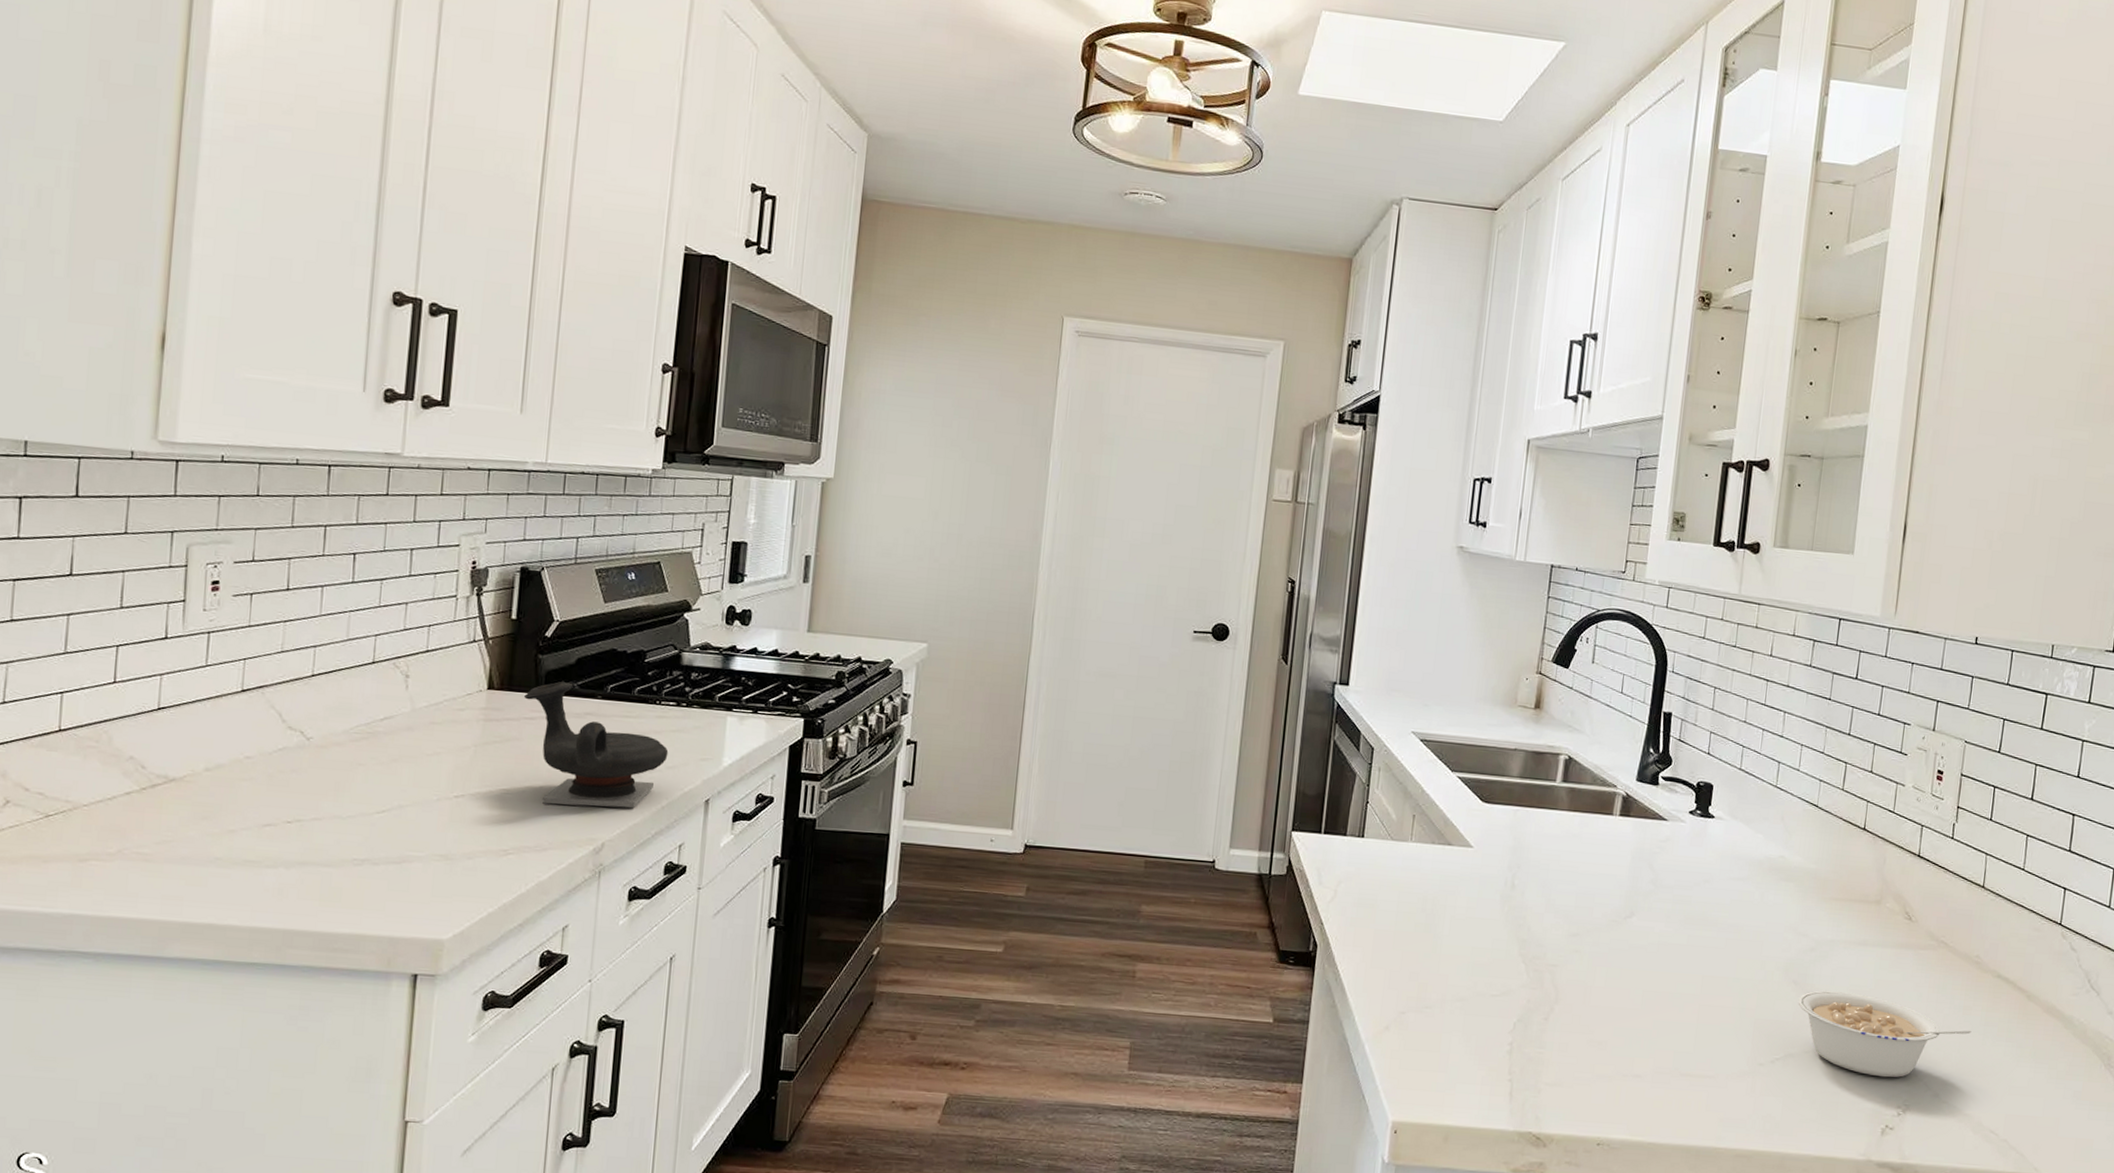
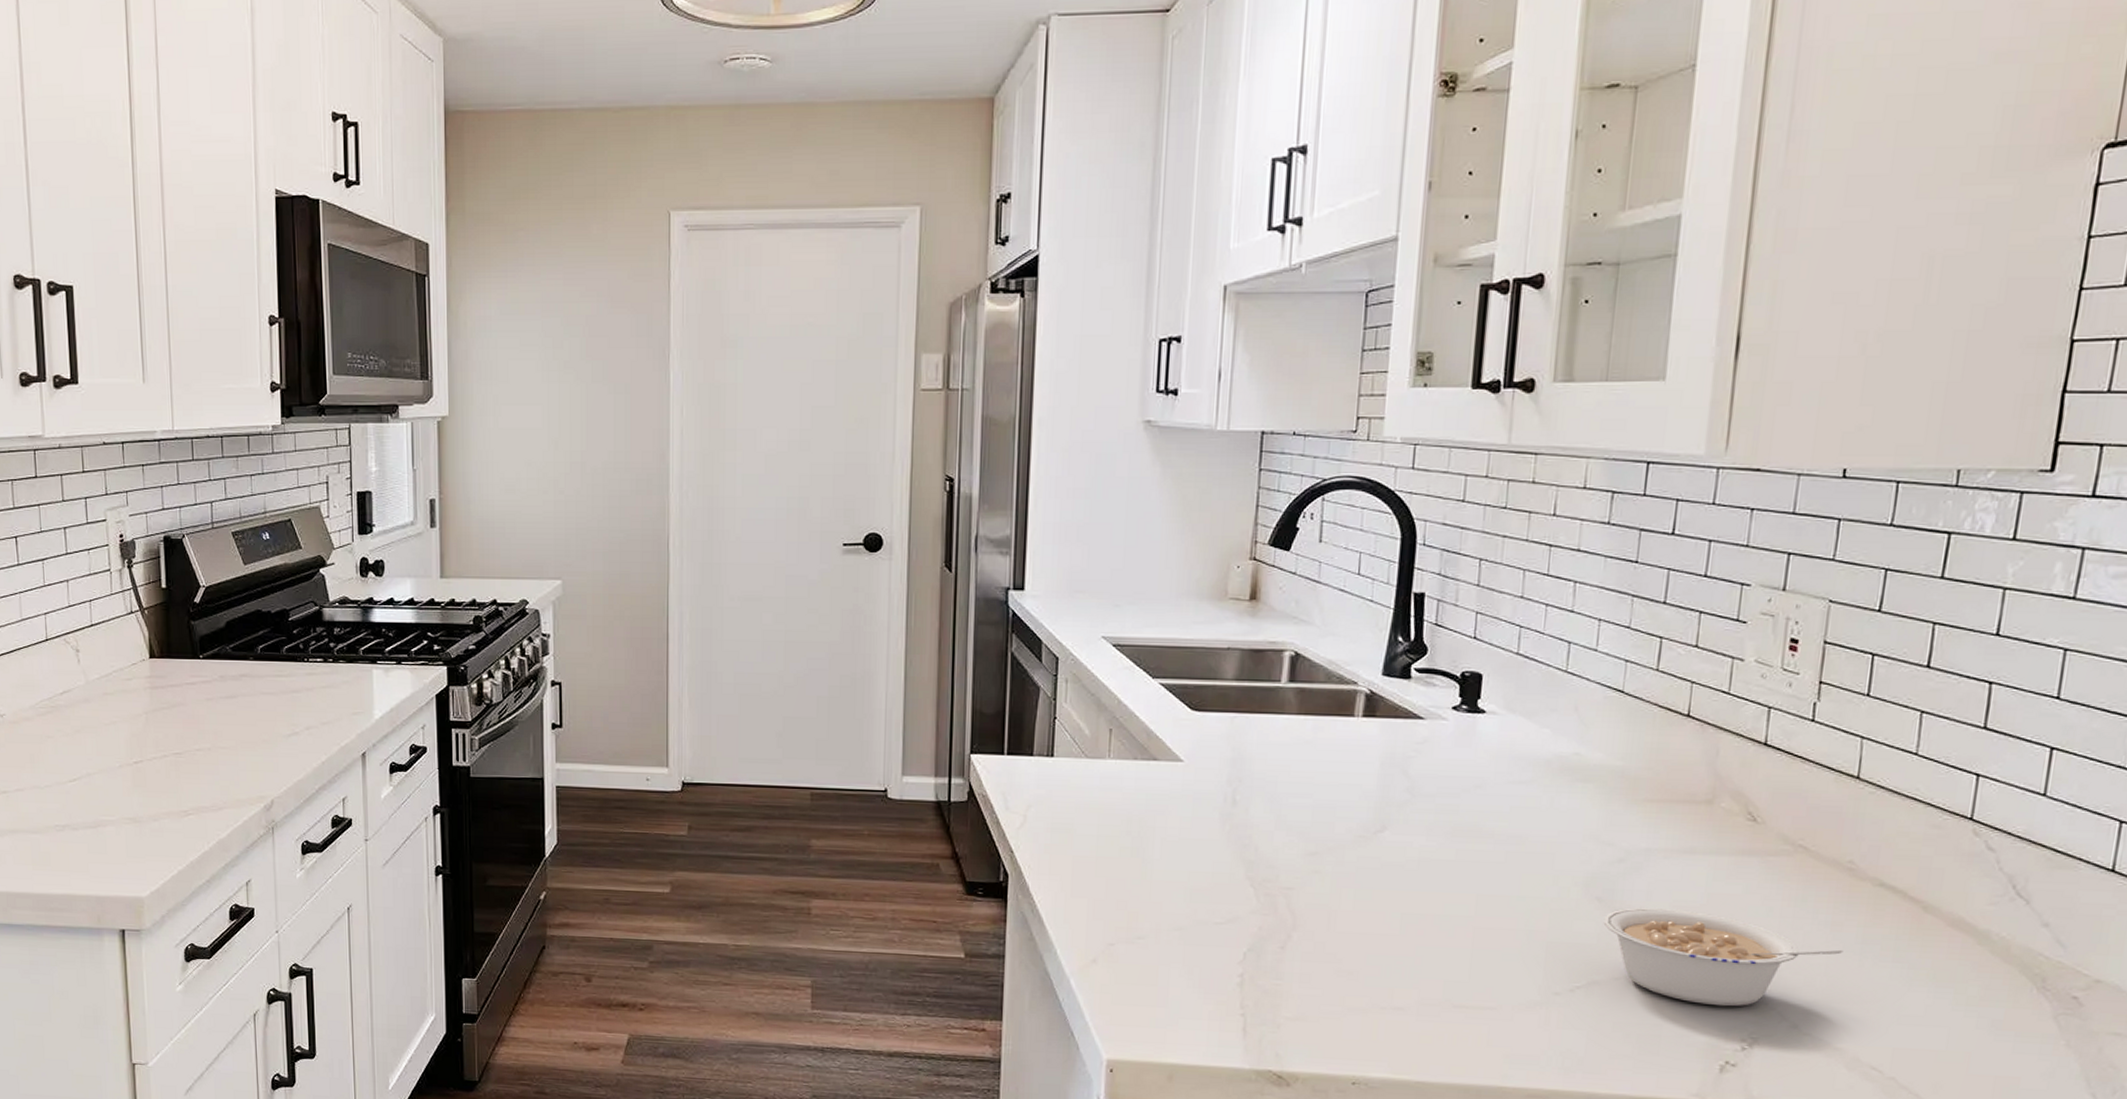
teapot: present [524,681,669,808] -> none [183,646,322,766]

